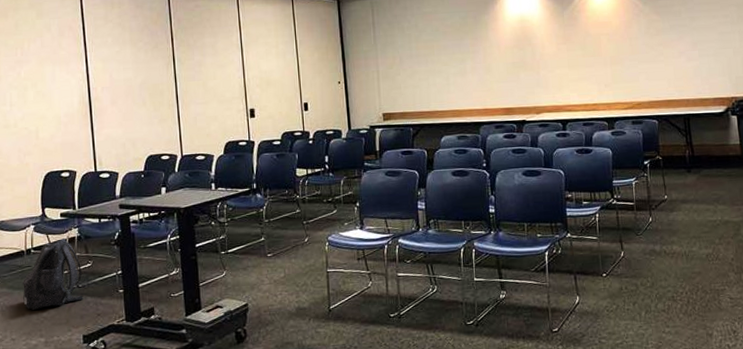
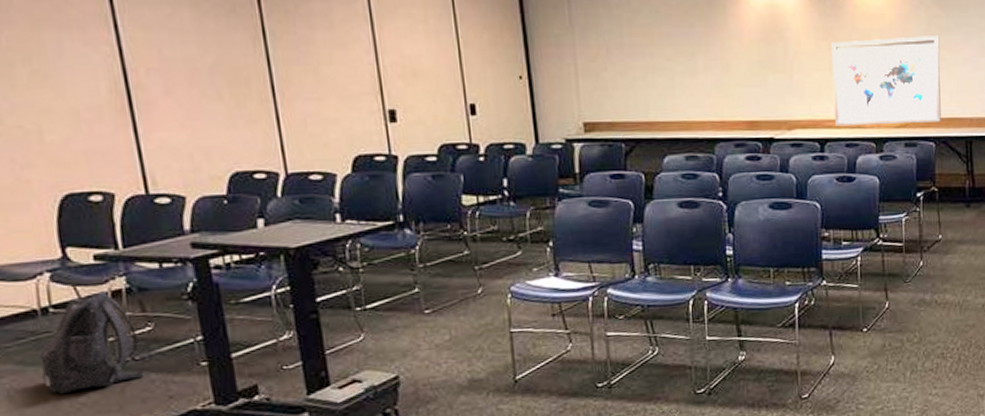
wall art: none [570,36,662,110] -> present [832,36,941,127]

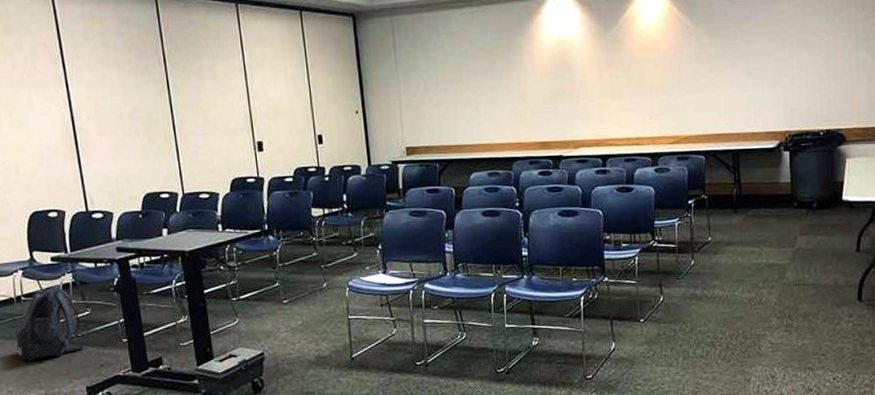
wall art: present [832,36,941,127] -> none [613,62,711,144]

